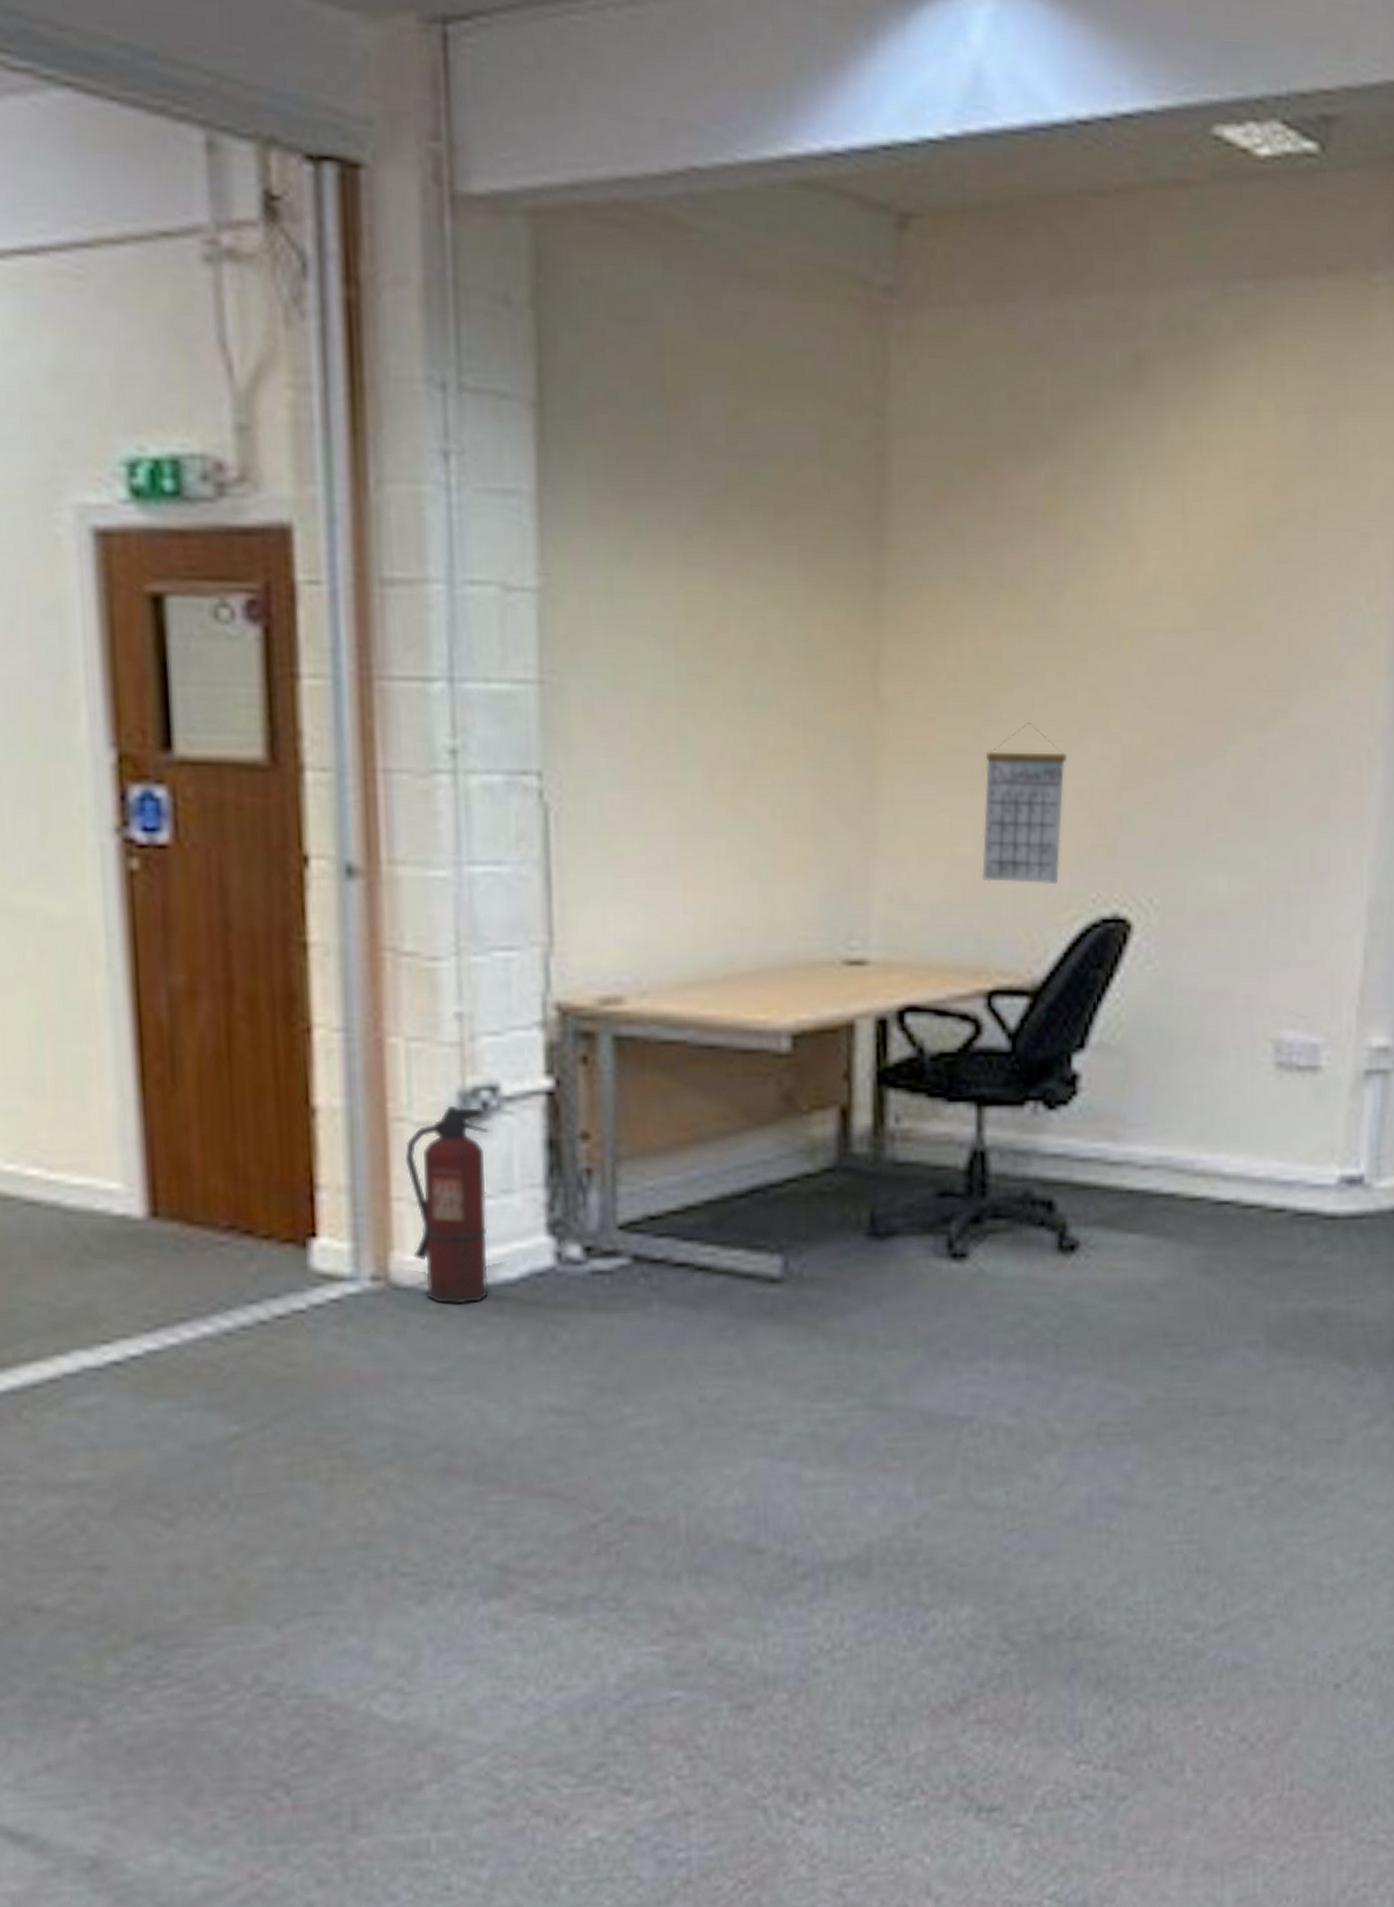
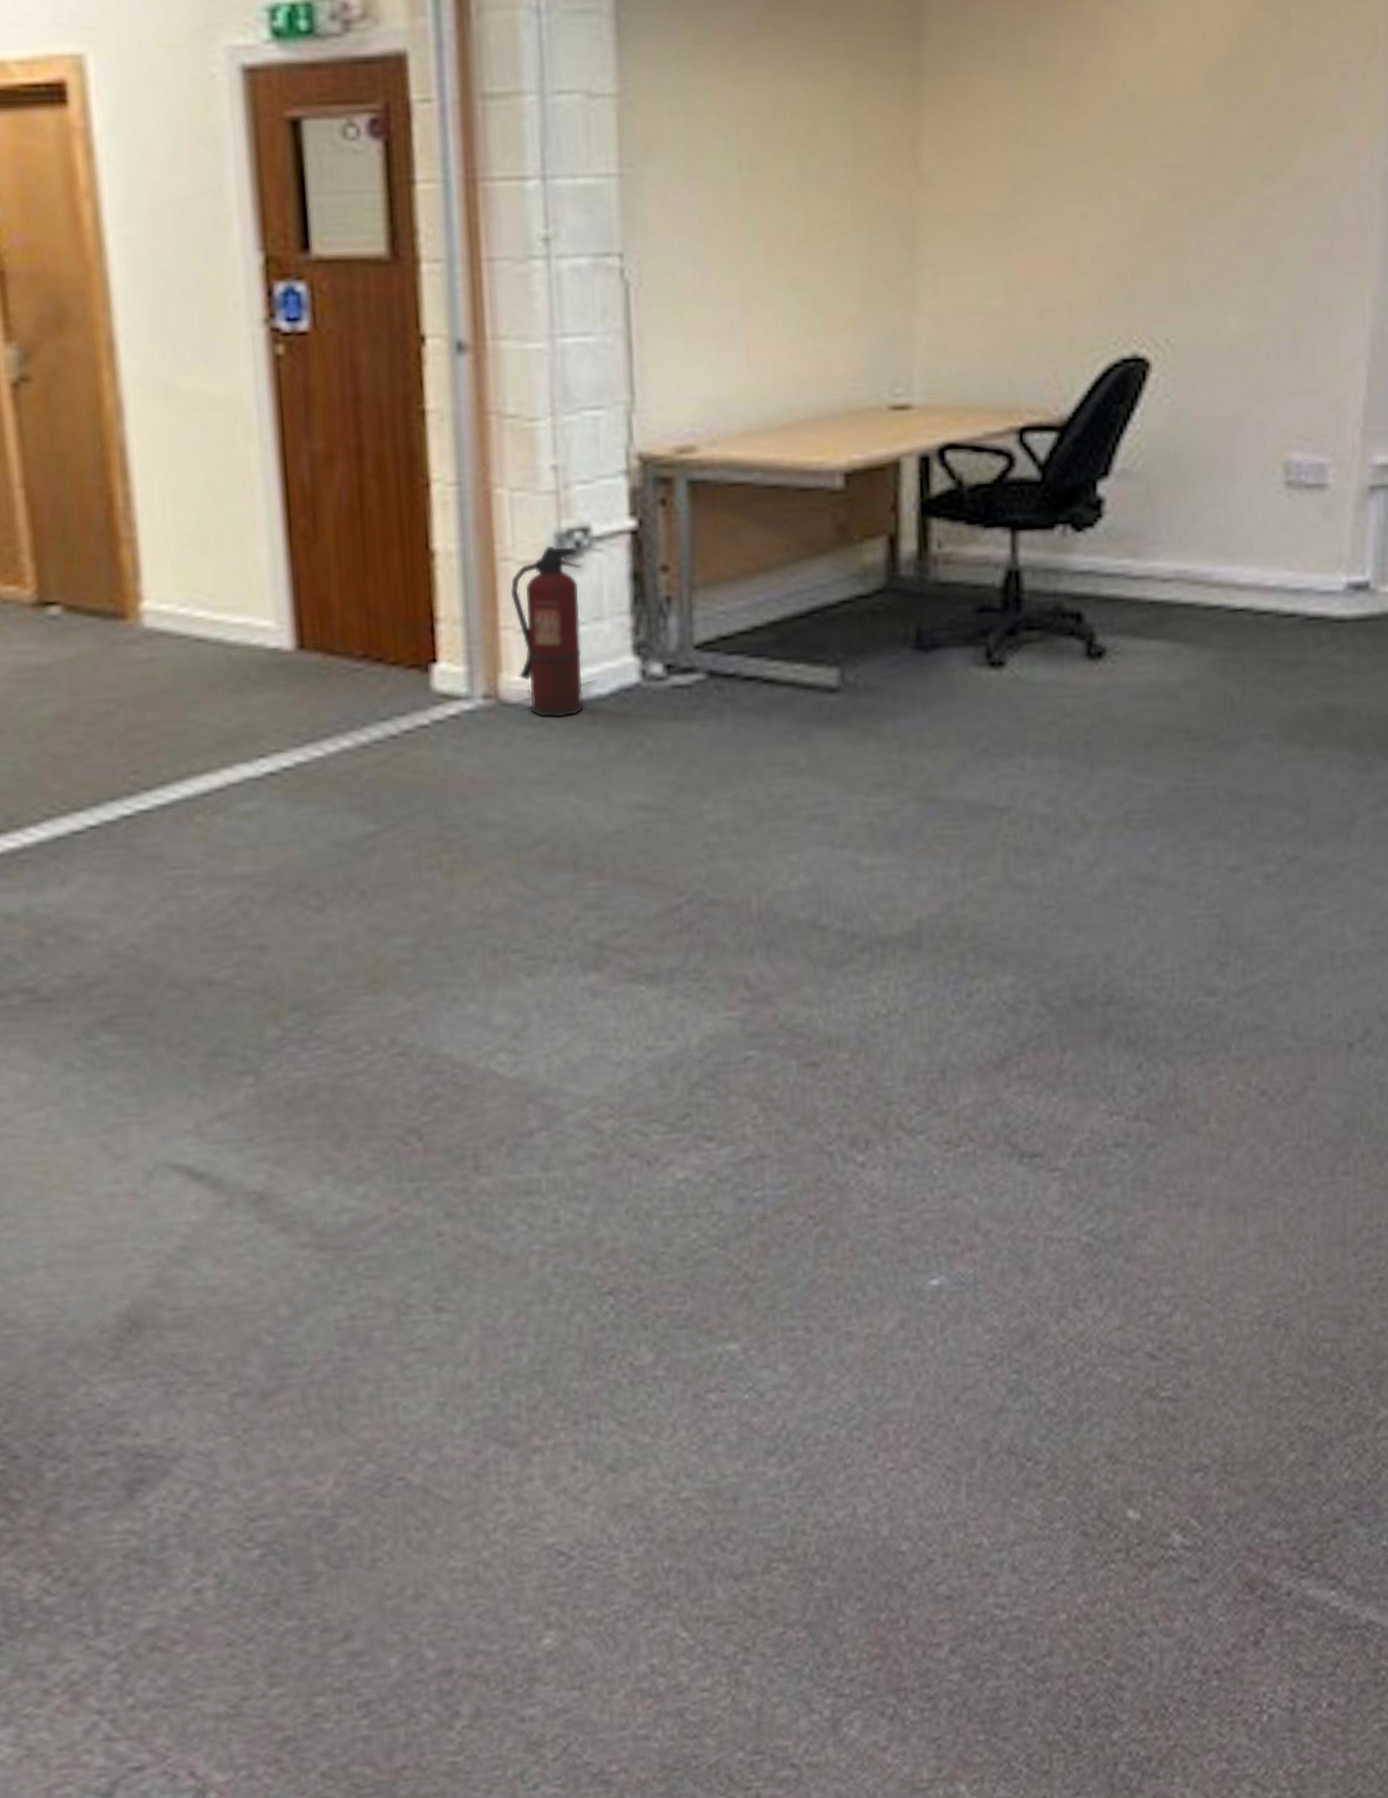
calendar: present [982,723,1067,885] -> none [1012,187,1088,331]

